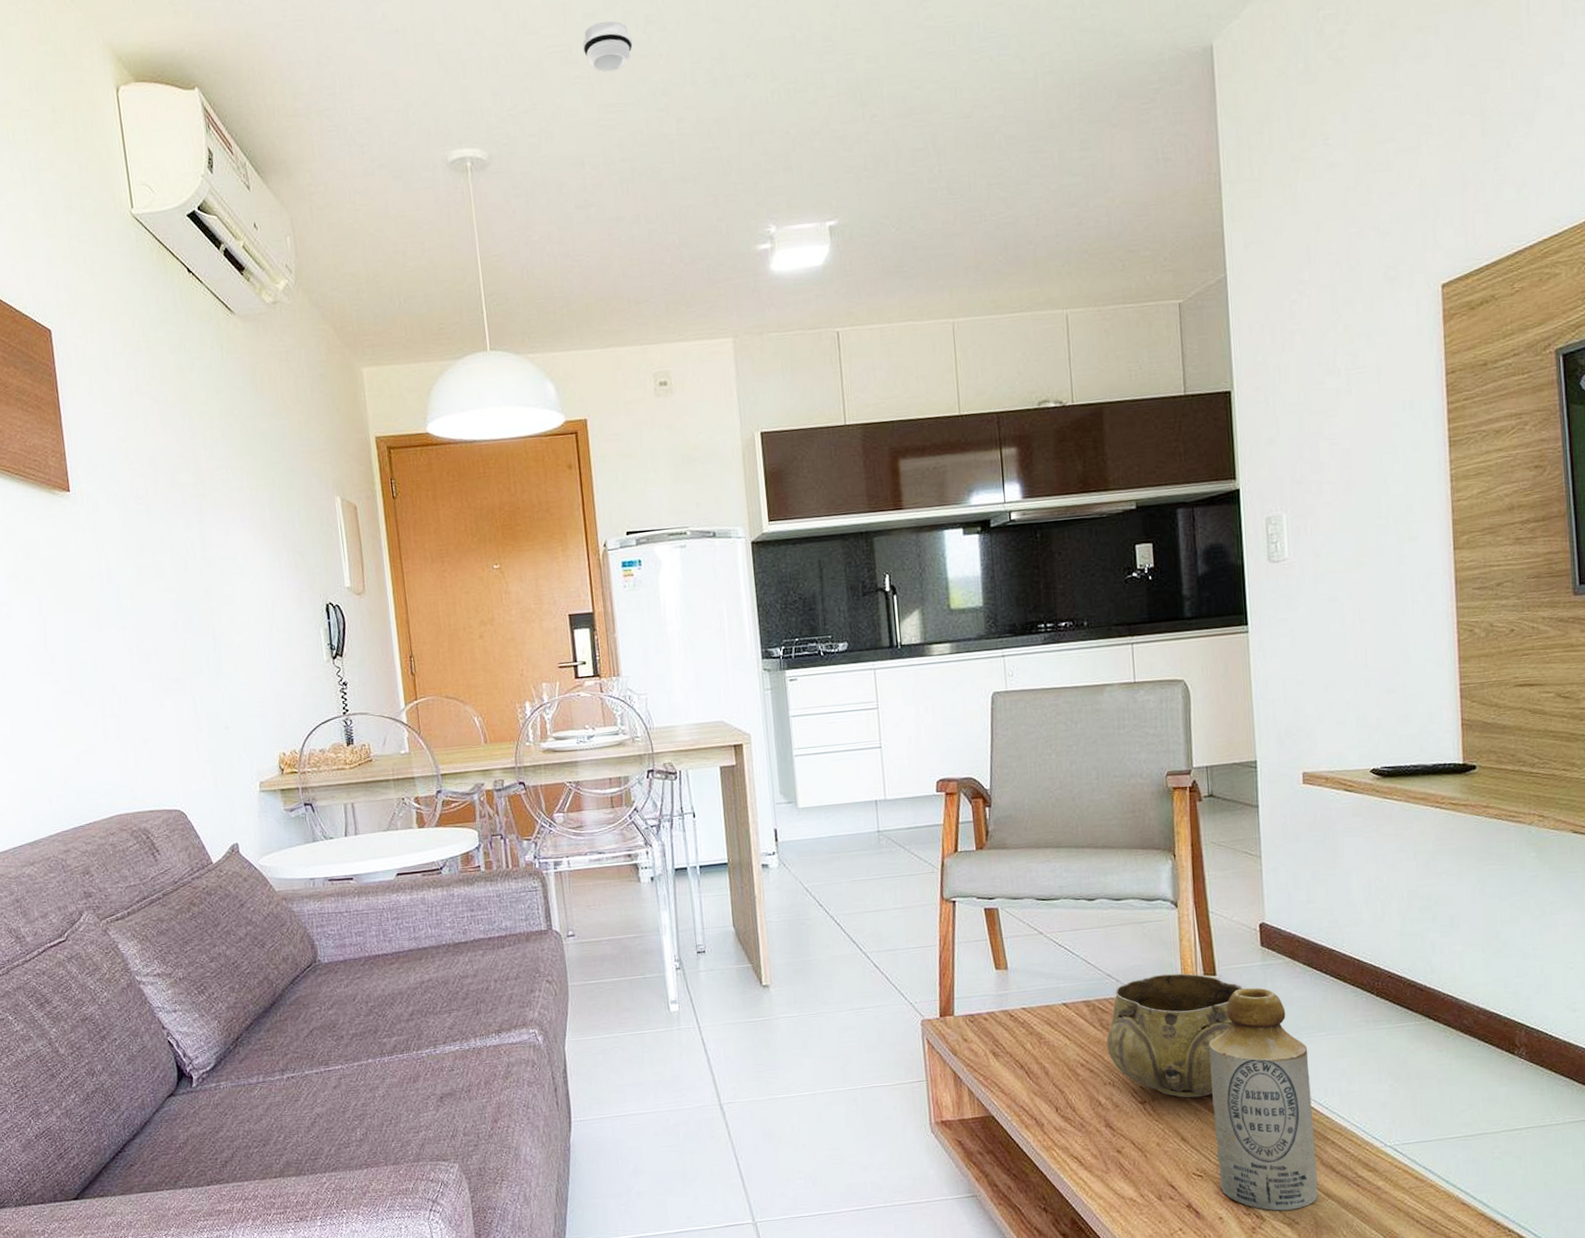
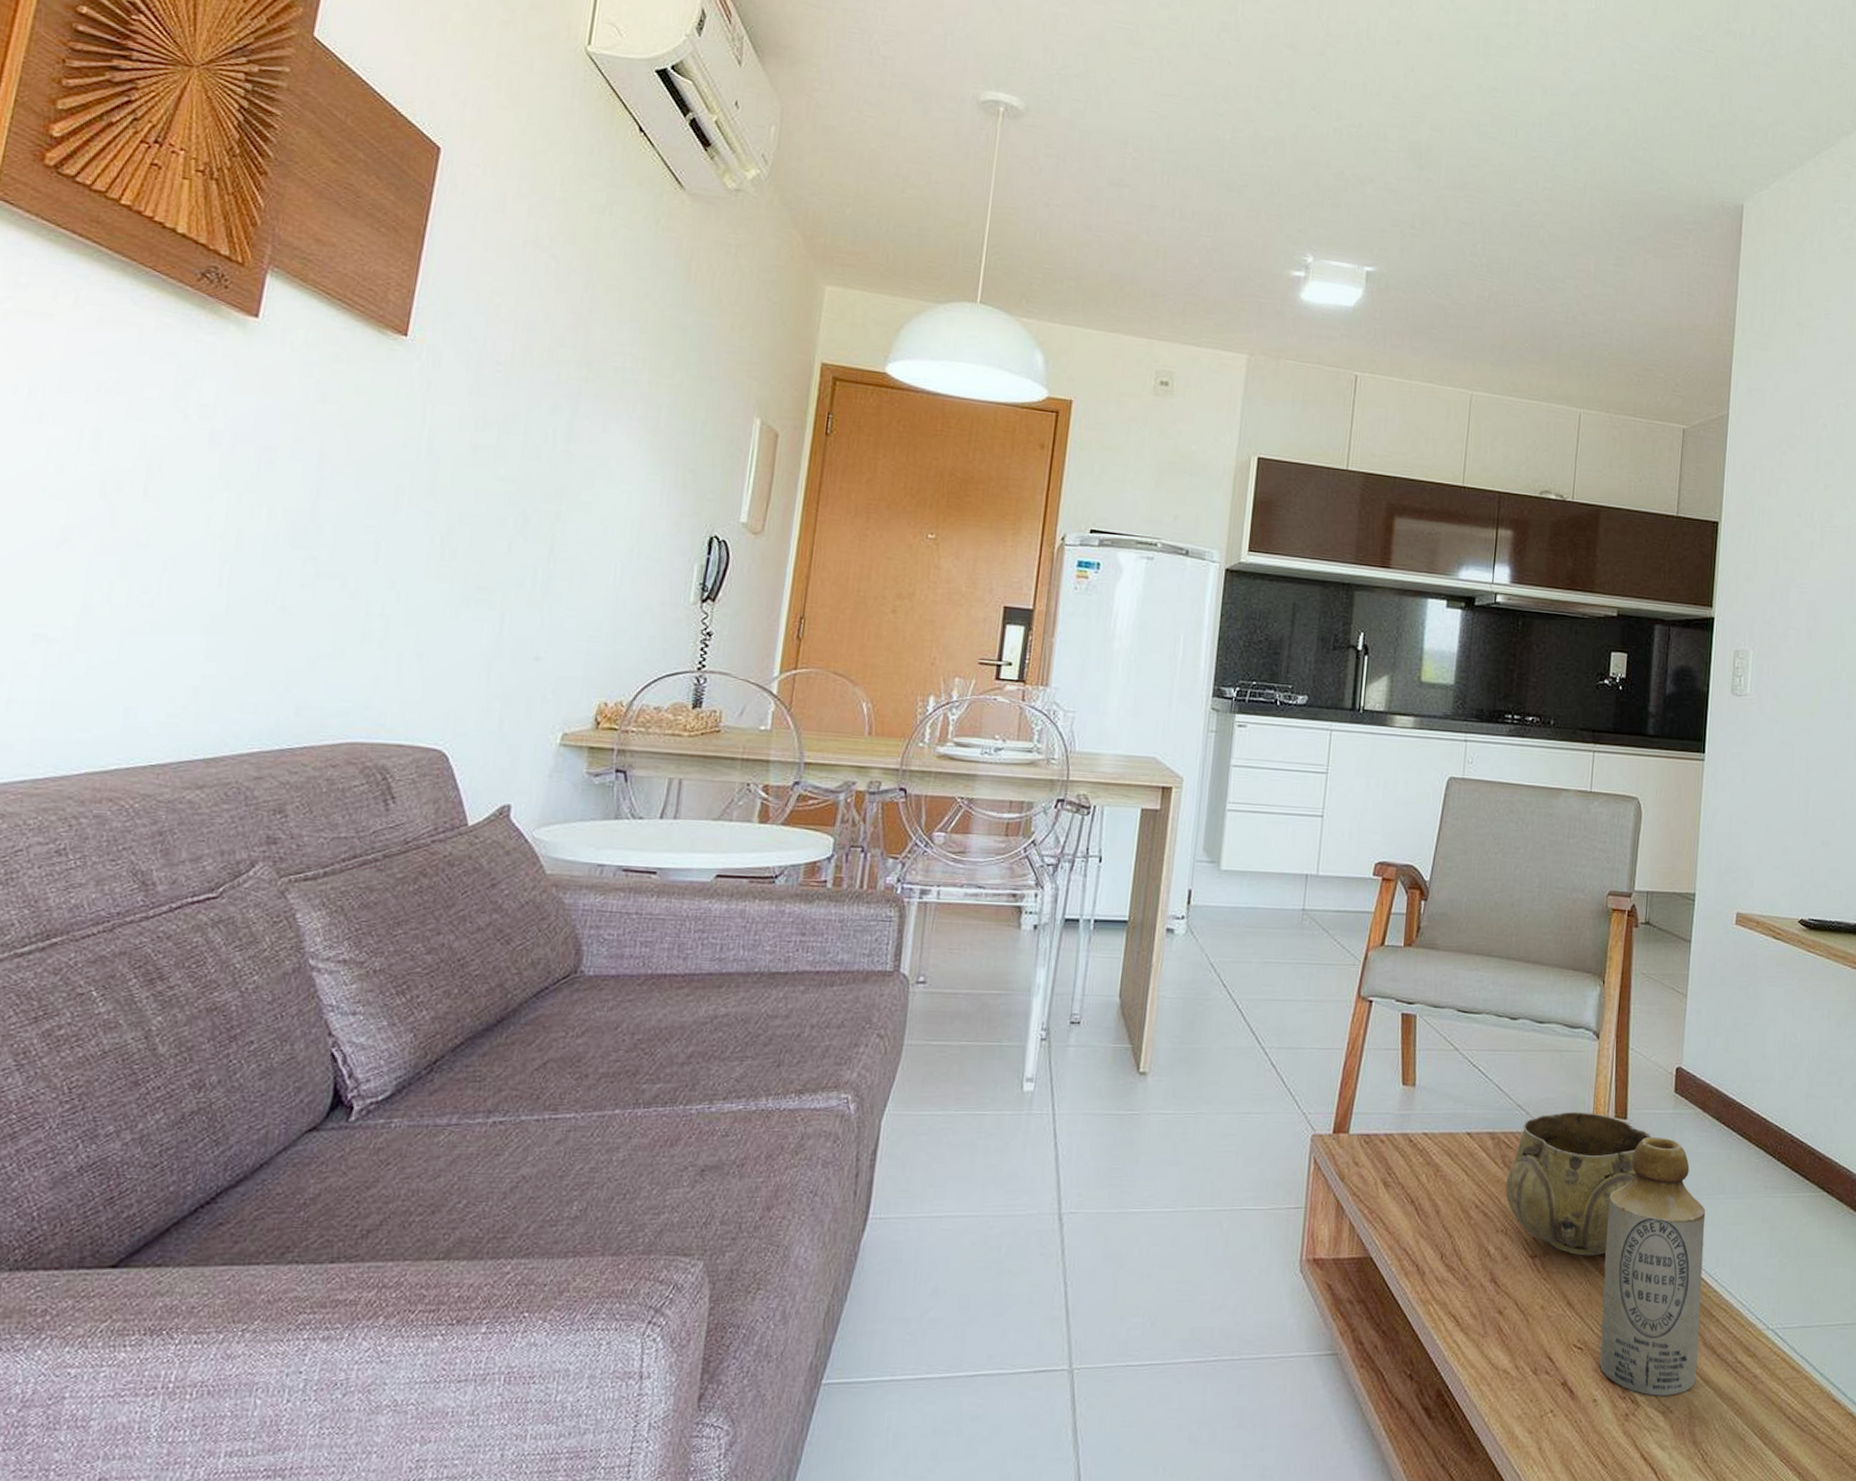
smoke detector: present [582,21,633,73] -> none [1150,13,1204,65]

